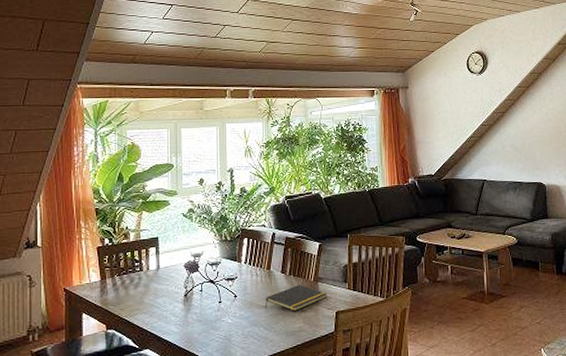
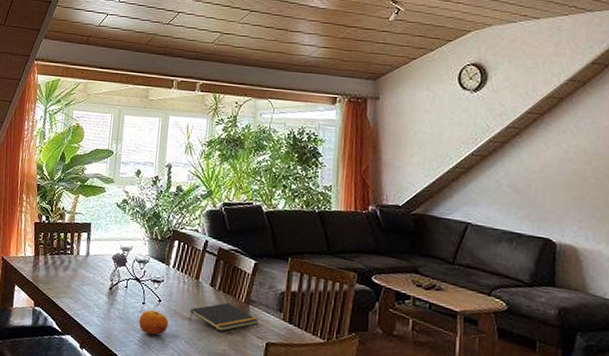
fruit: none [218,306,246,330] -> present [139,309,169,335]

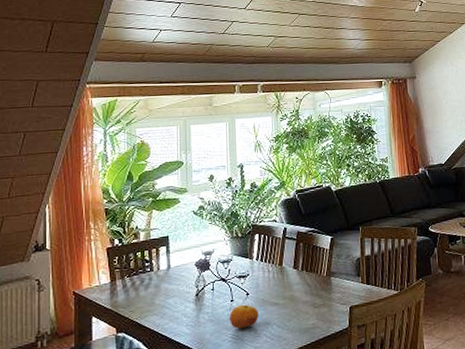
notepad: present [189,303,259,332] -> none [278,280,341,308]

